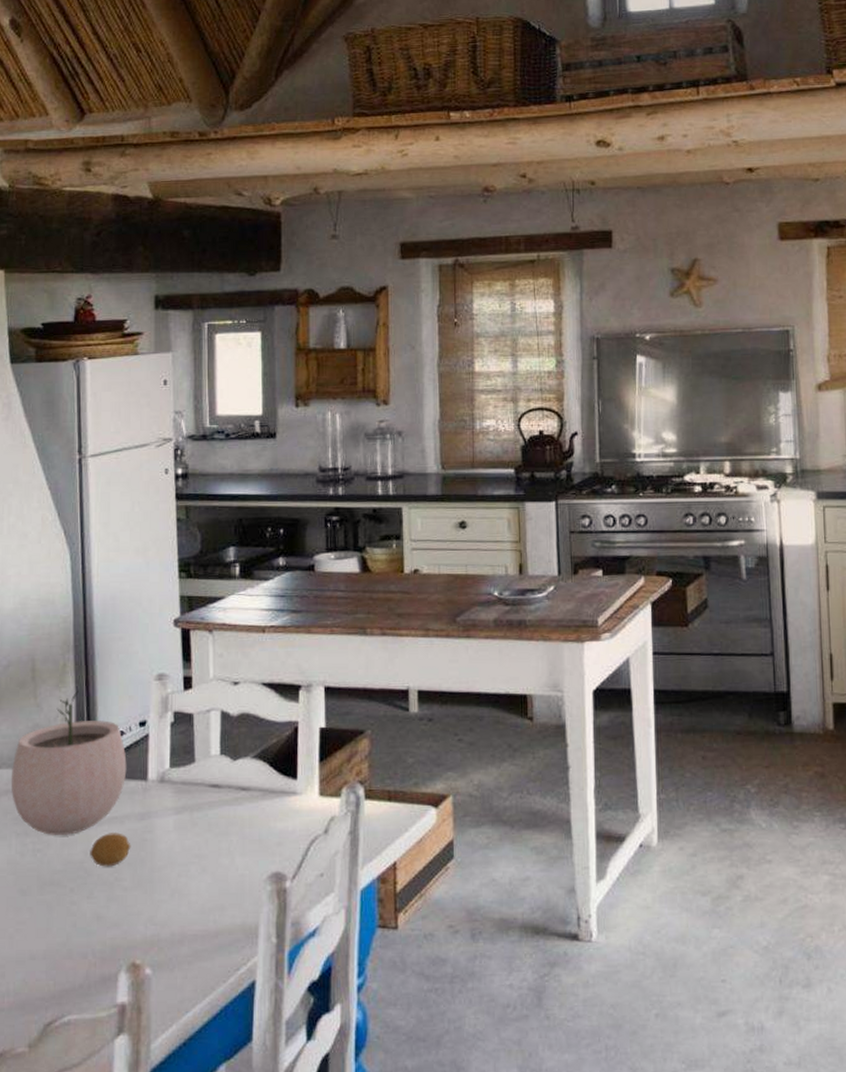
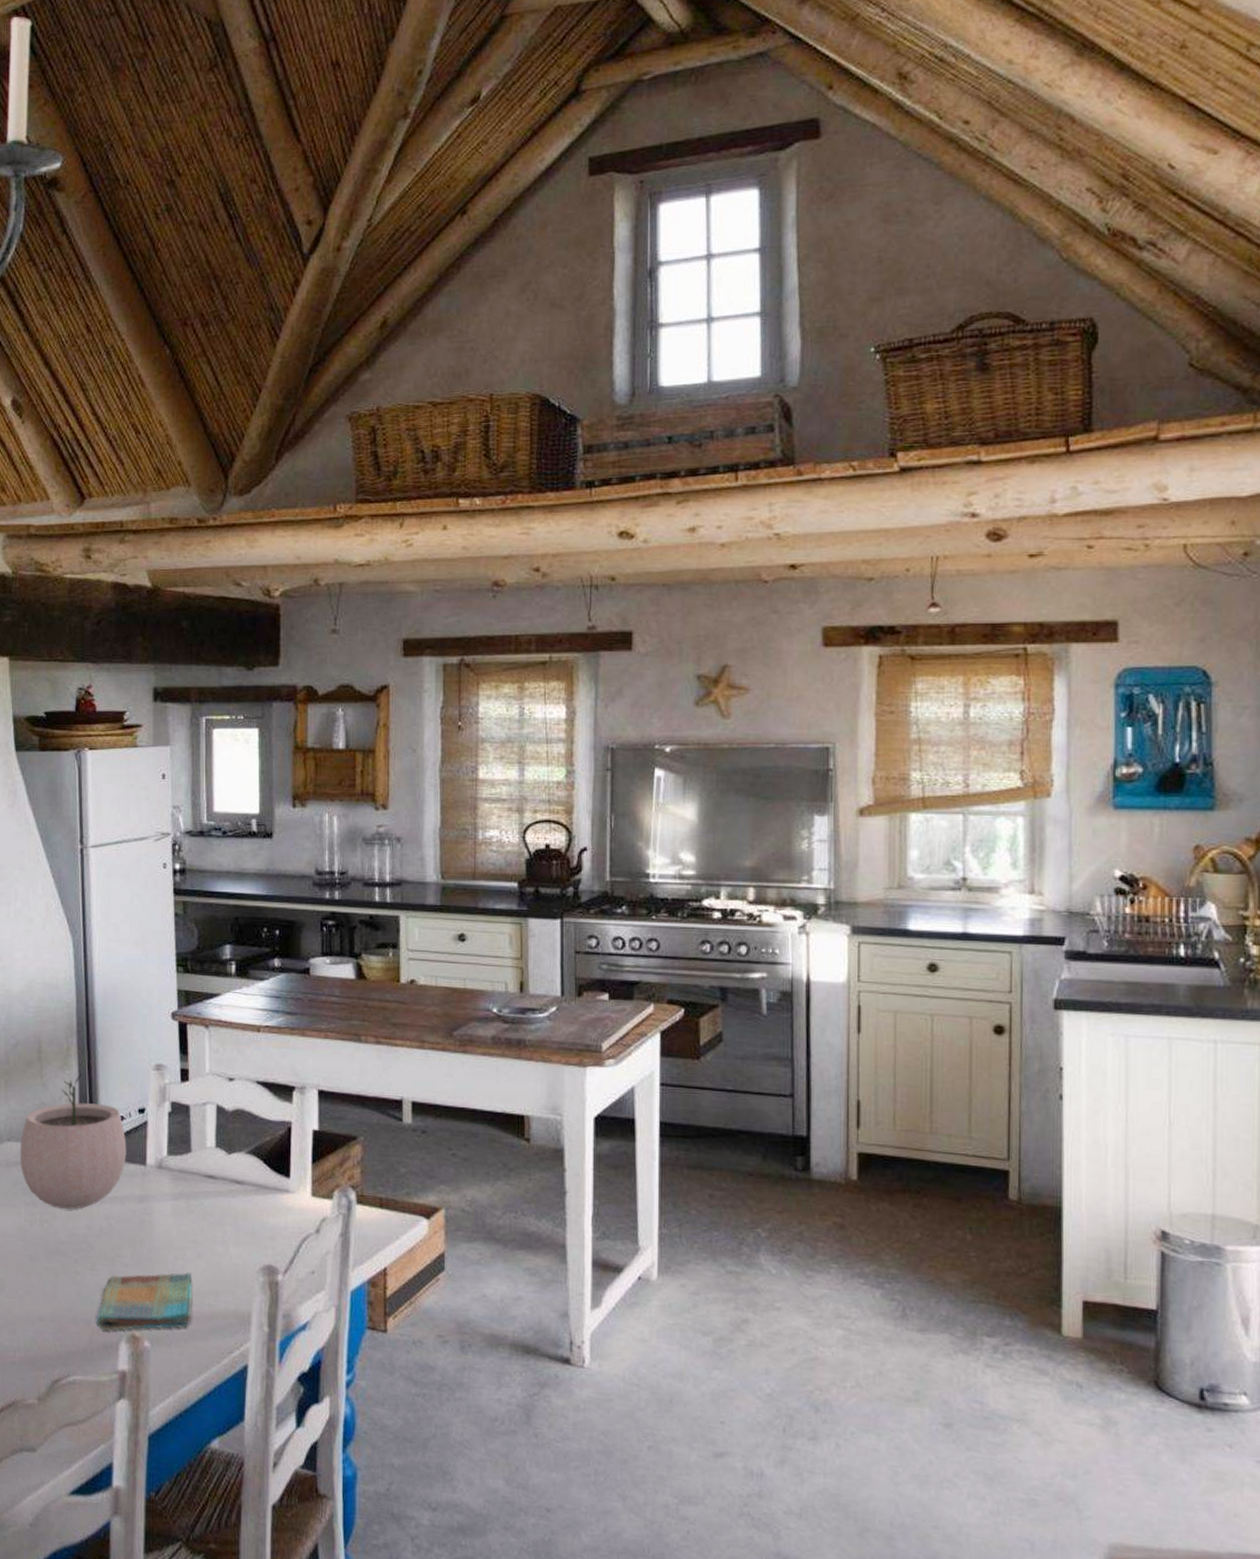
fruit: present [90,833,131,867] -> none [92,1211,131,1243]
dish towel: none [94,889,197,963] -> present [97,1272,192,1332]

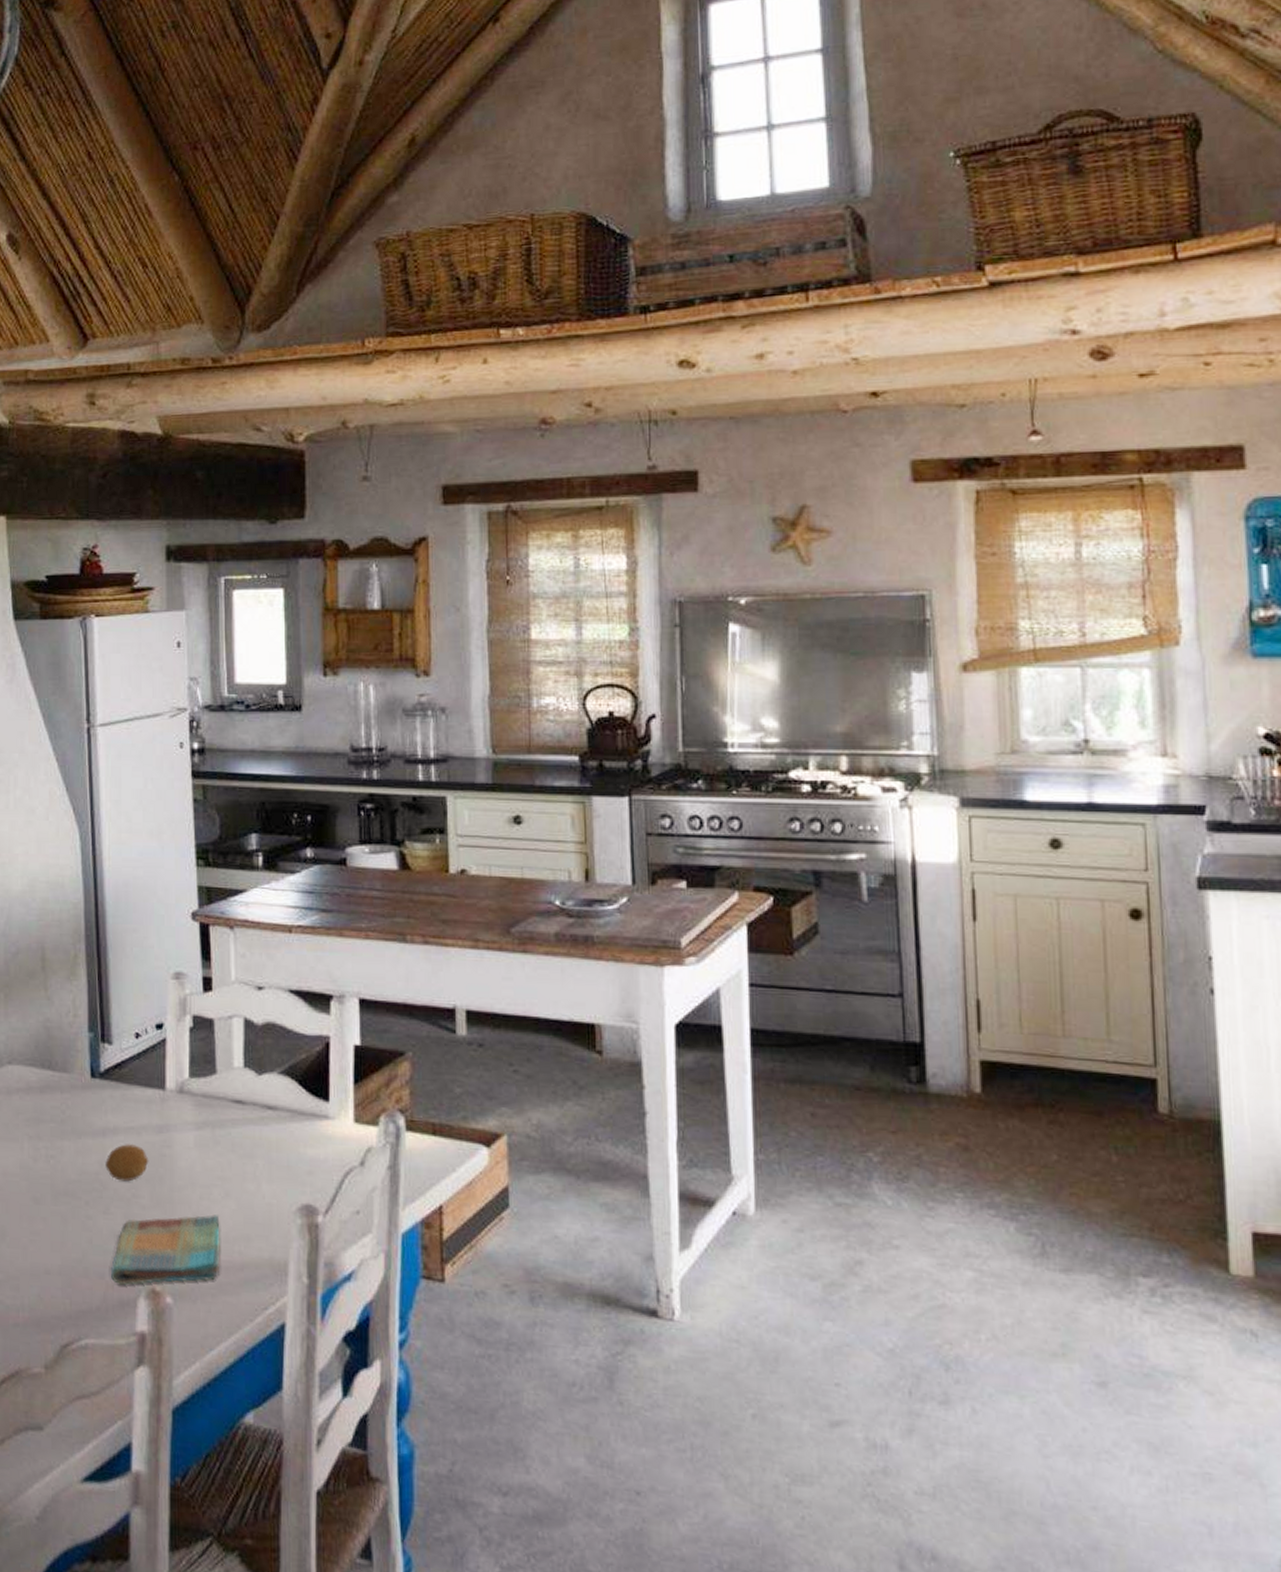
plant pot: present [19,1073,127,1210] -> none [22,984,143,1143]
fruit: none [92,1211,131,1243] -> present [105,1144,149,1182]

